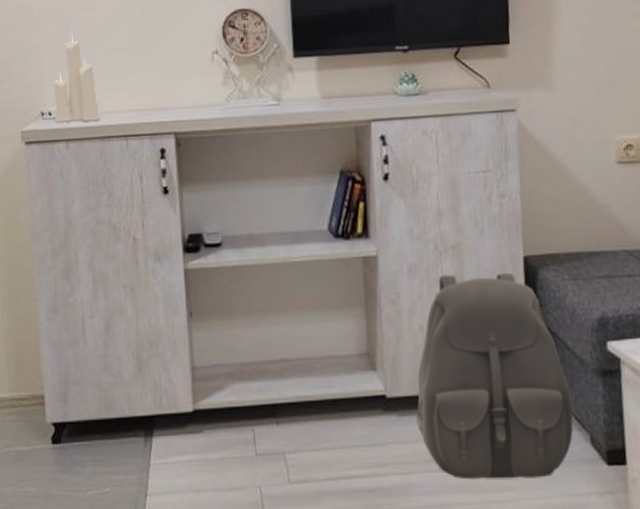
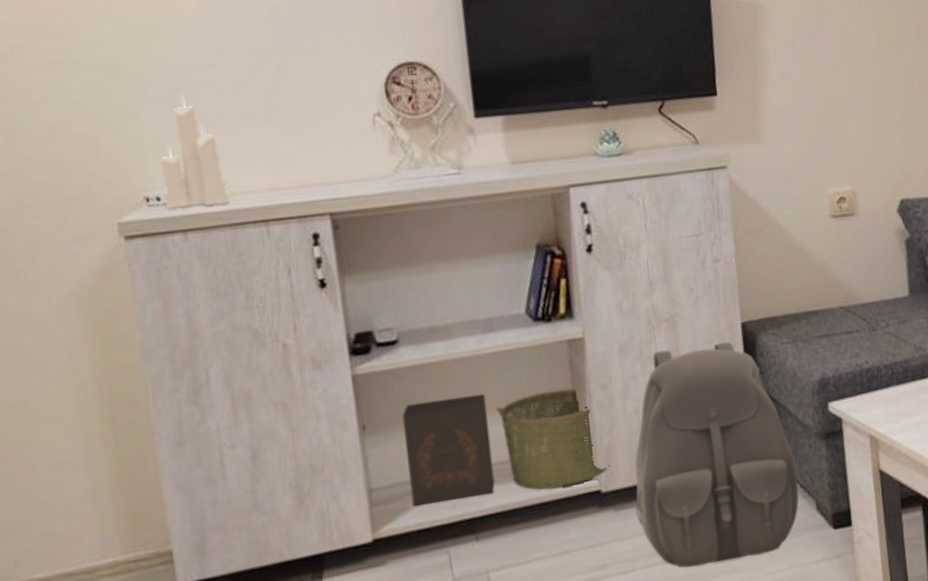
decorative box: none [222,296,295,386] -> present [402,393,495,506]
basket: none [299,300,395,388] -> present [496,388,610,490]

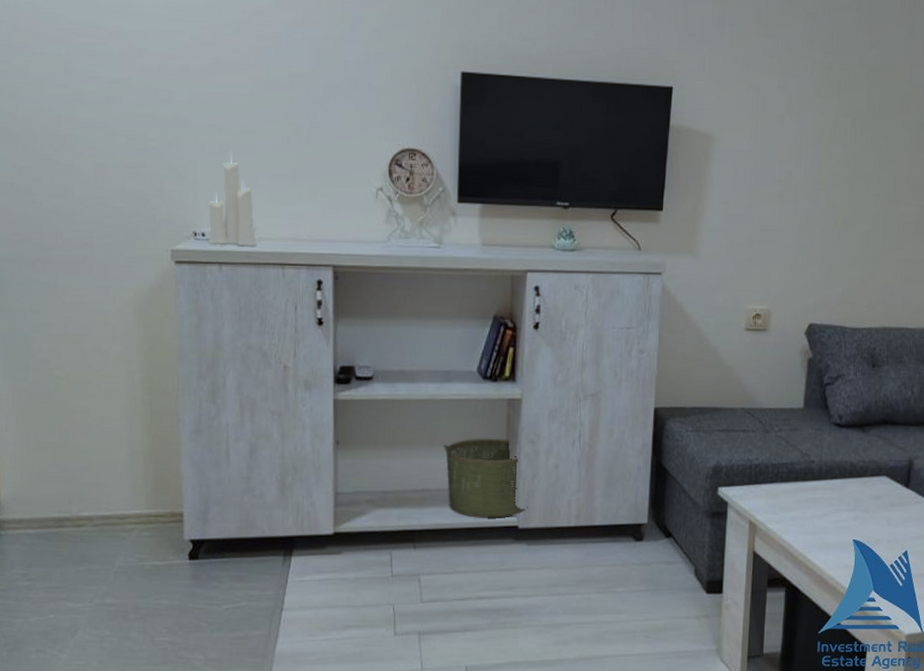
decorative box: present [402,393,495,506] -> none [368,430,436,513]
backpack: present [635,341,799,569] -> none [543,420,683,603]

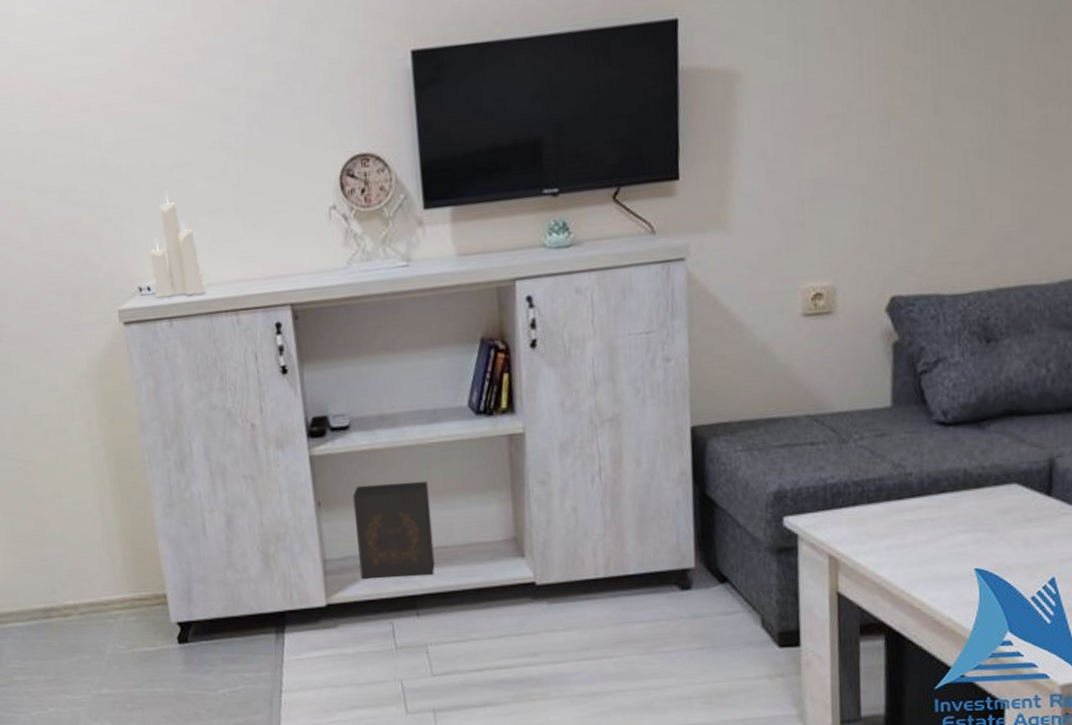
decorative box: none [368,430,436,513] -> present [352,481,435,579]
basket: present [443,438,528,518] -> none [438,482,545,577]

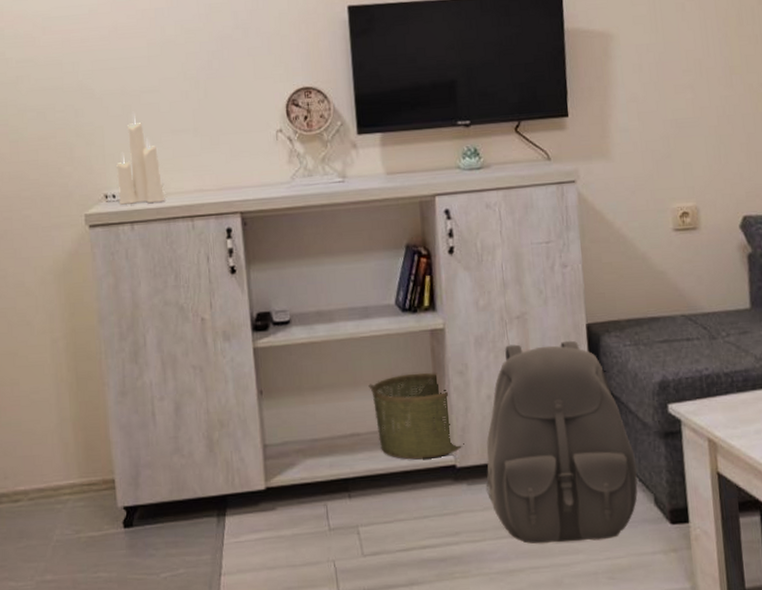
decorative box: present [352,481,435,579] -> none [292,371,366,463]
basket: none [438,482,545,577] -> present [368,373,464,460]
backpack: none [568,445,743,667] -> present [485,340,638,545]

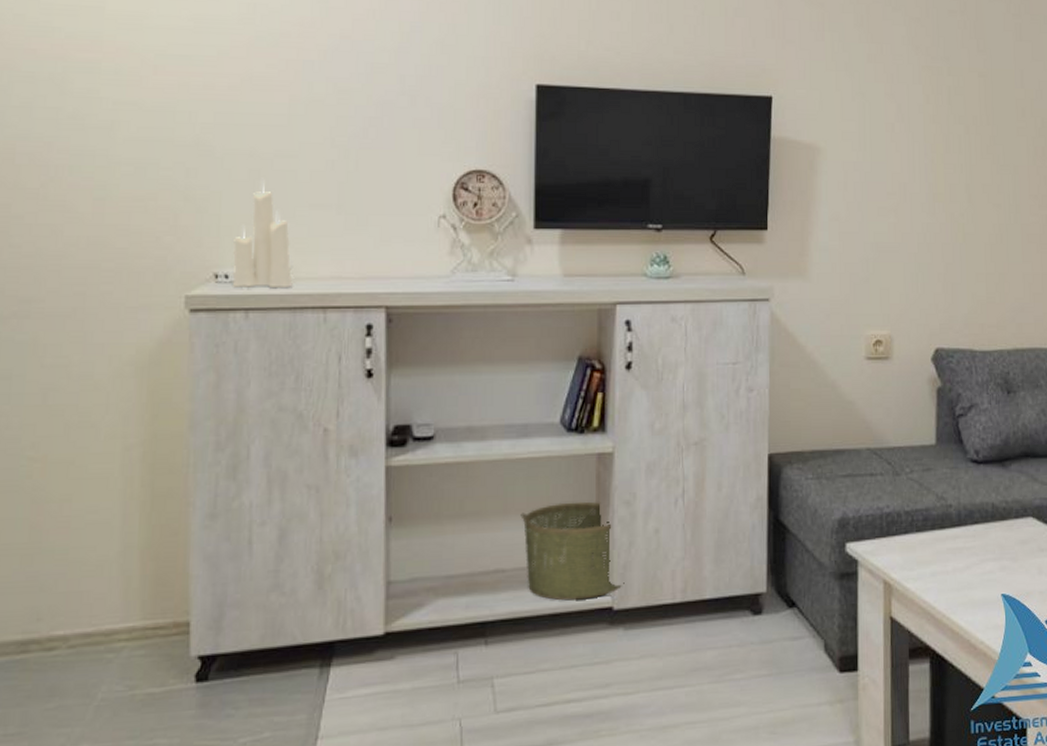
backpack: present [485,340,638,545] -> none [644,471,808,697]

